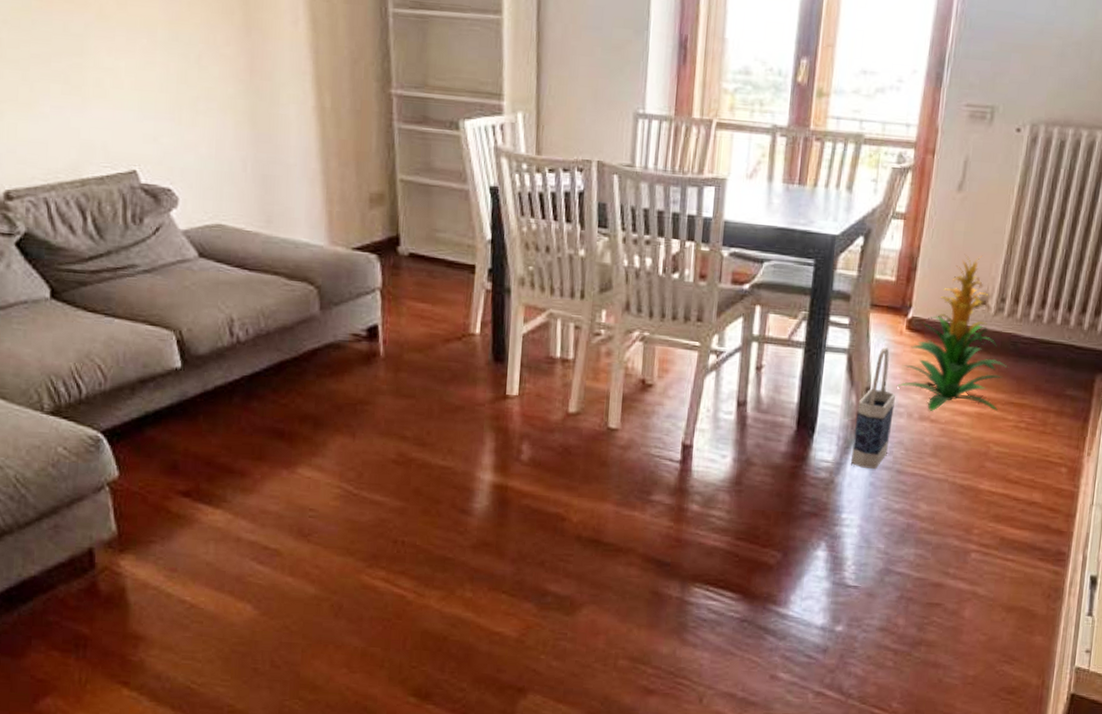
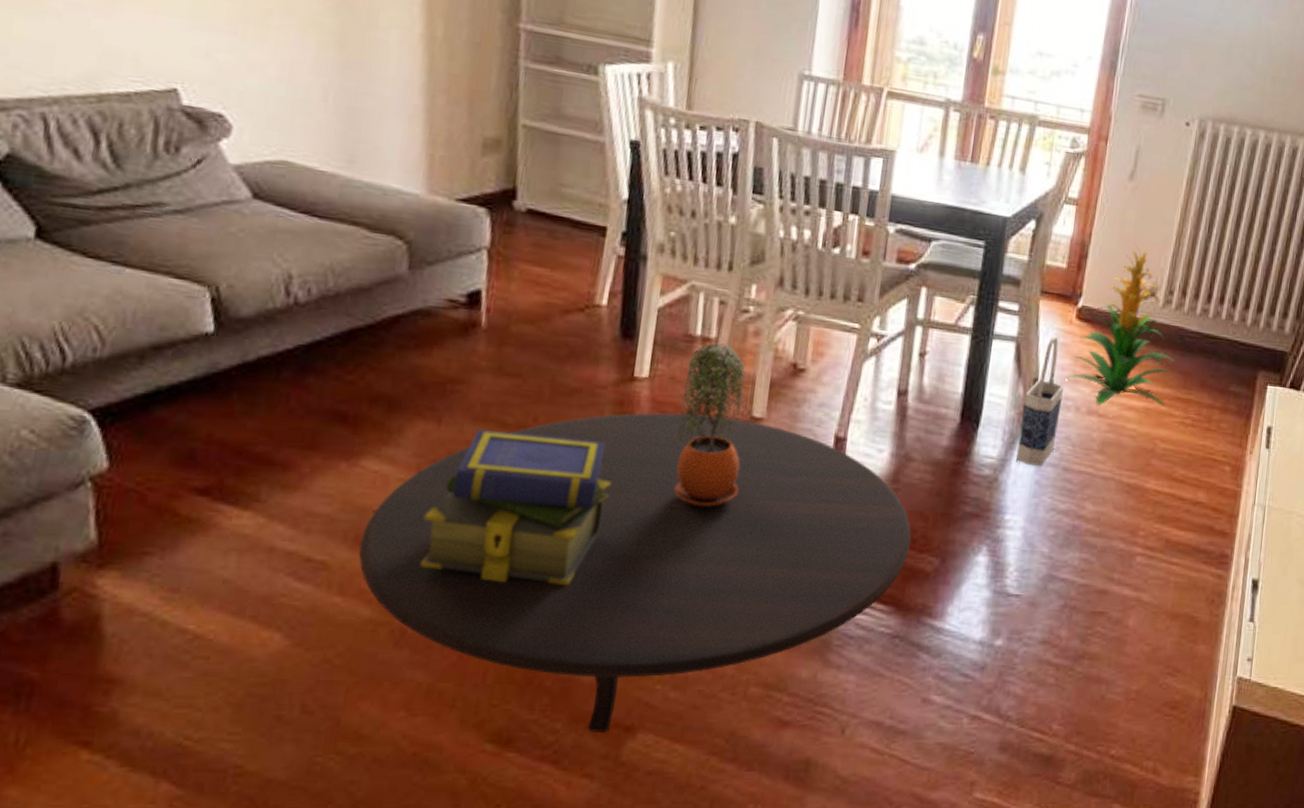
table: none [301,426,755,692] -> present [358,413,912,732]
stack of books: none [349,442,493,572] -> present [420,430,611,586]
potted plant: none [544,363,601,507] -> present [674,343,746,508]

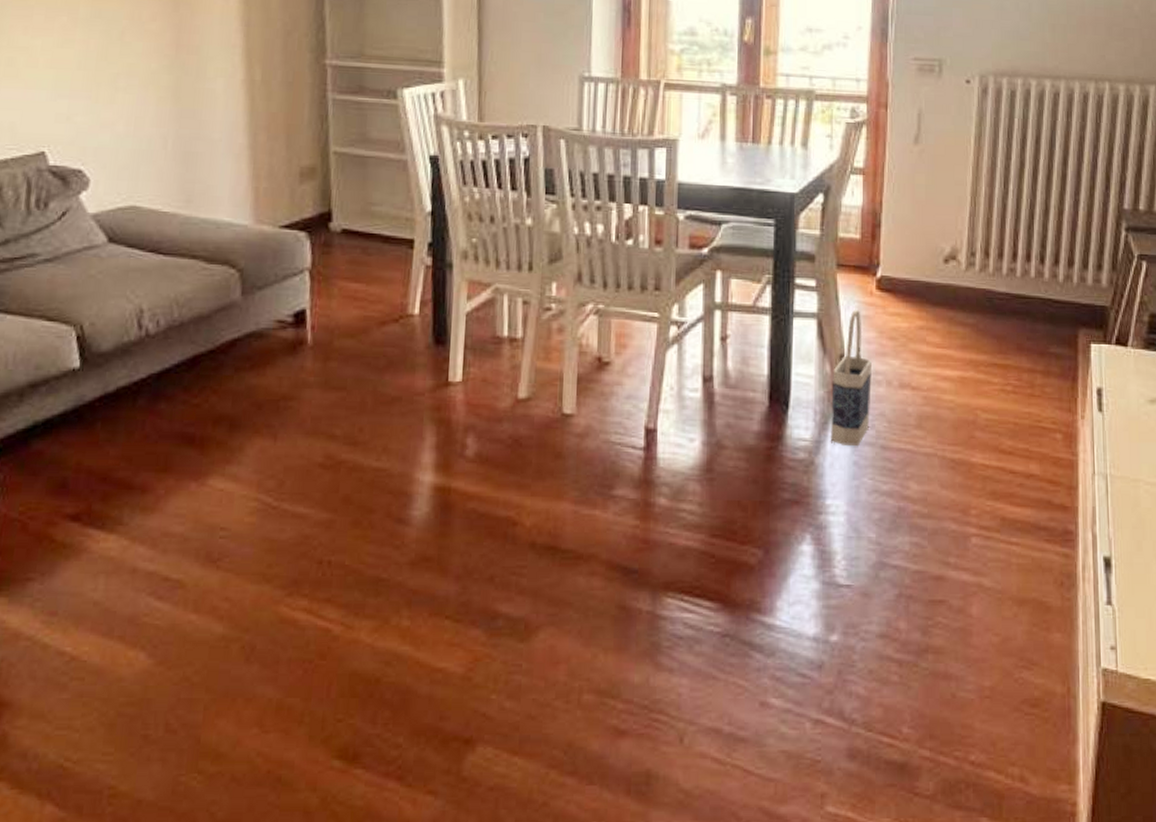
table: present [358,413,912,732] -> none [209,415,732,746]
stack of books: present [420,430,611,586] -> none [265,442,435,595]
potted plant: present [674,343,746,508] -> none [491,343,556,508]
indoor plant: present [1064,243,1174,406] -> none [871,207,985,377]

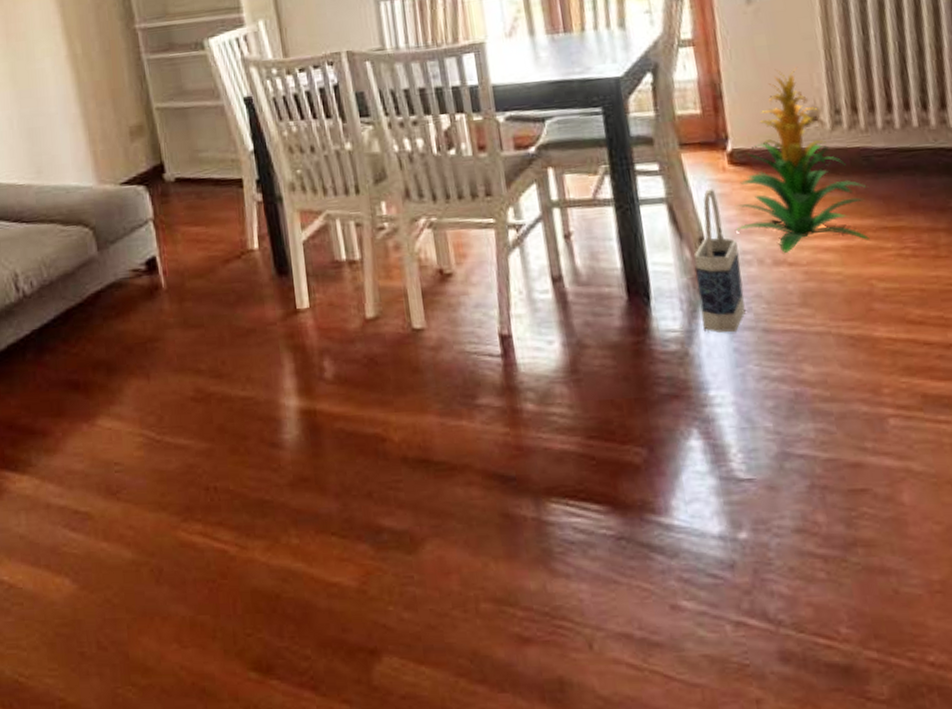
indoor plant: none [871,207,985,377] -> present [734,67,870,253]

